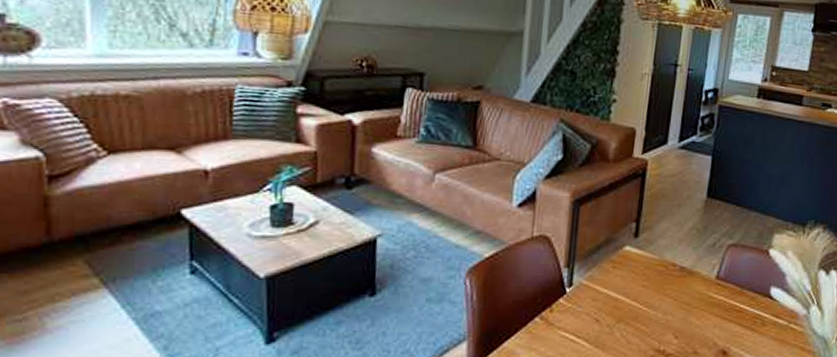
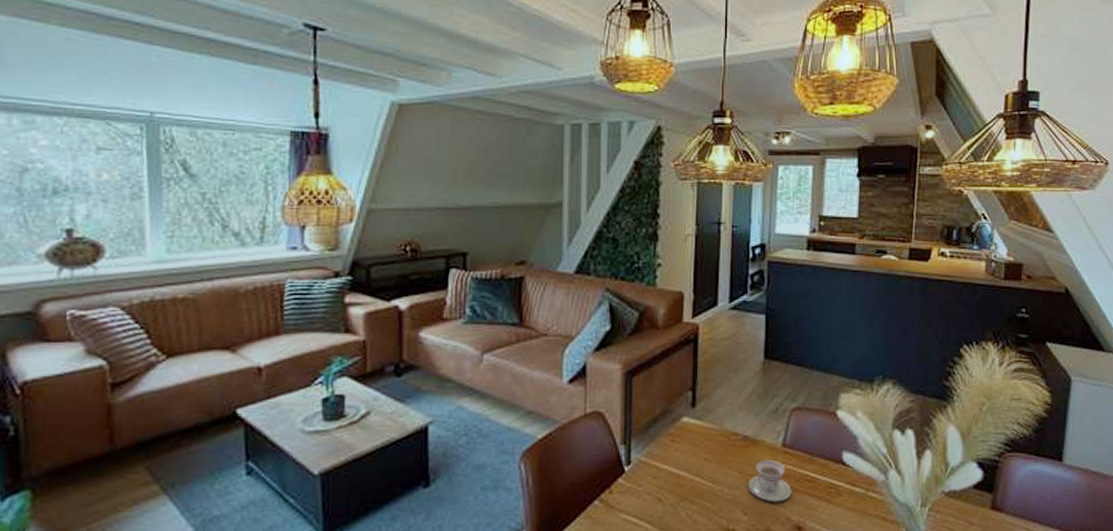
teacup: none [681,289,721,329] -> present [749,459,792,502]

